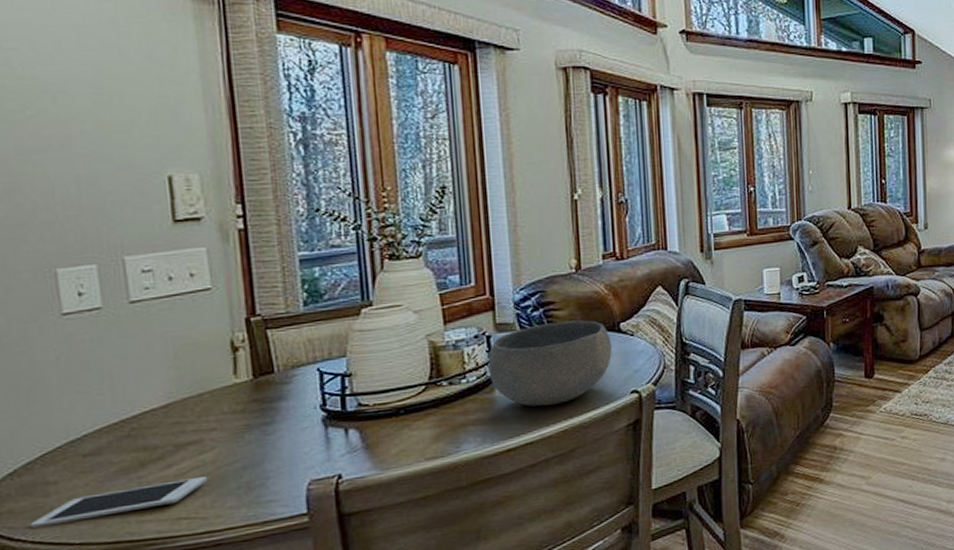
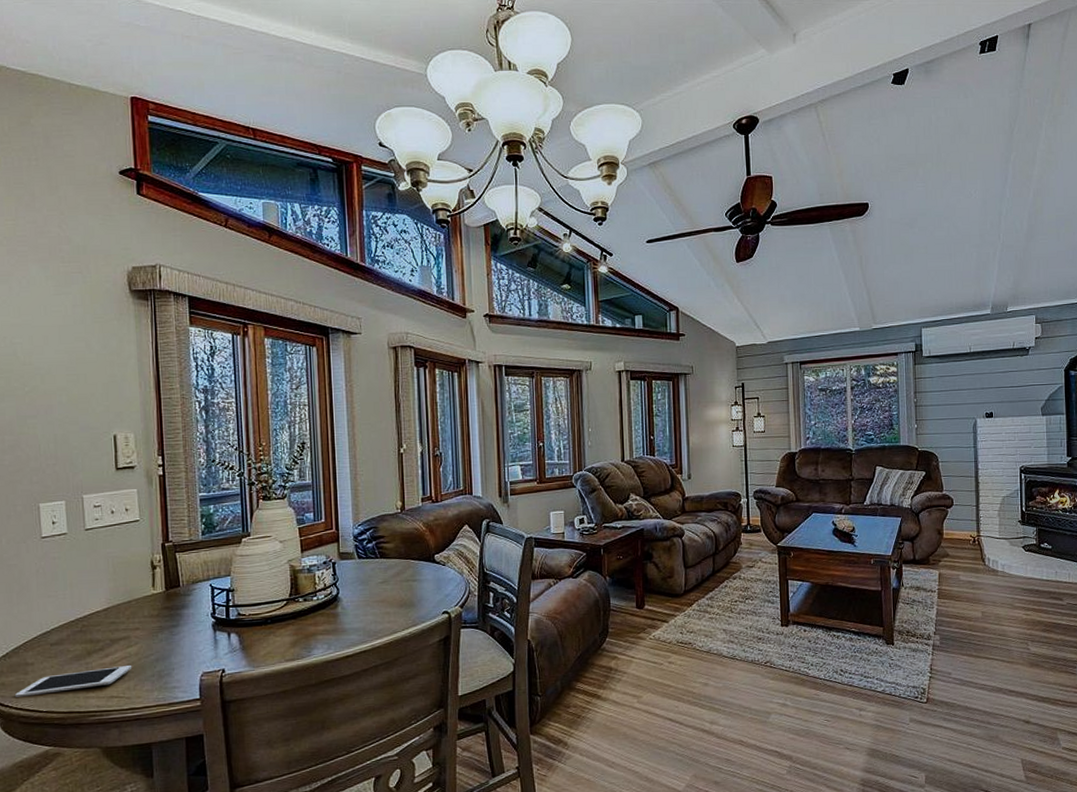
bowl: present [488,320,613,407] -> none [333,551,429,622]

